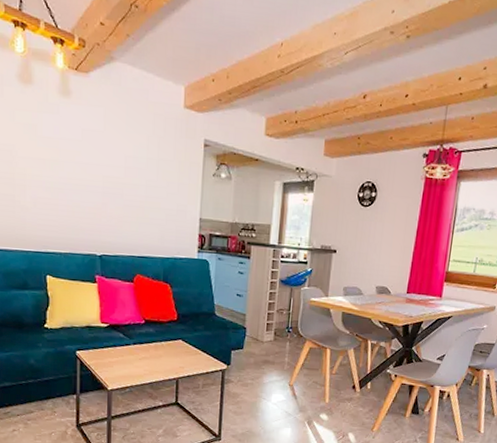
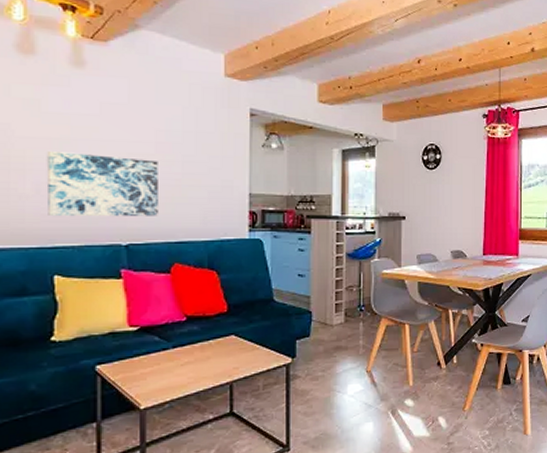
wall art: none [41,171,127,233] -> present [46,151,160,217]

